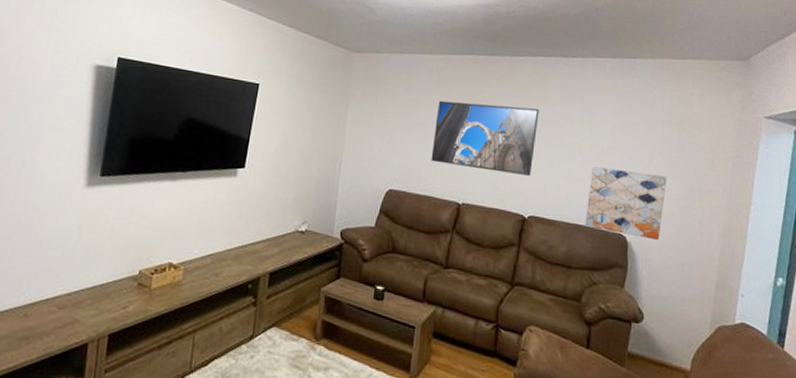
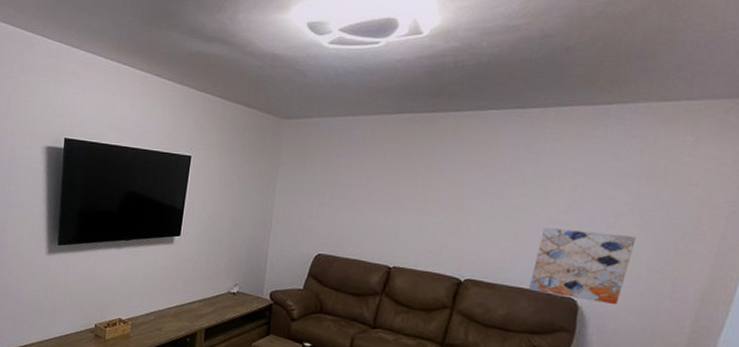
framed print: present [431,100,539,176] -> none [361,163,486,239]

